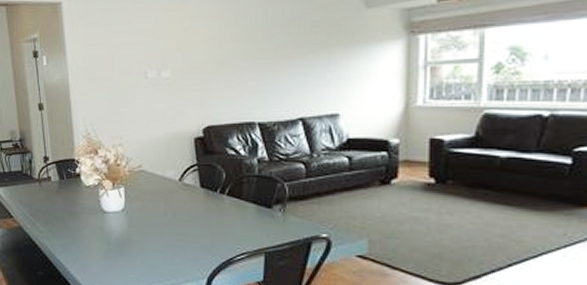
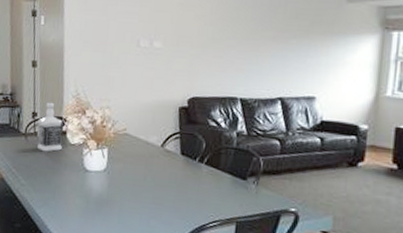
bottle: none [50,144,77,197] -> present [37,102,62,152]

